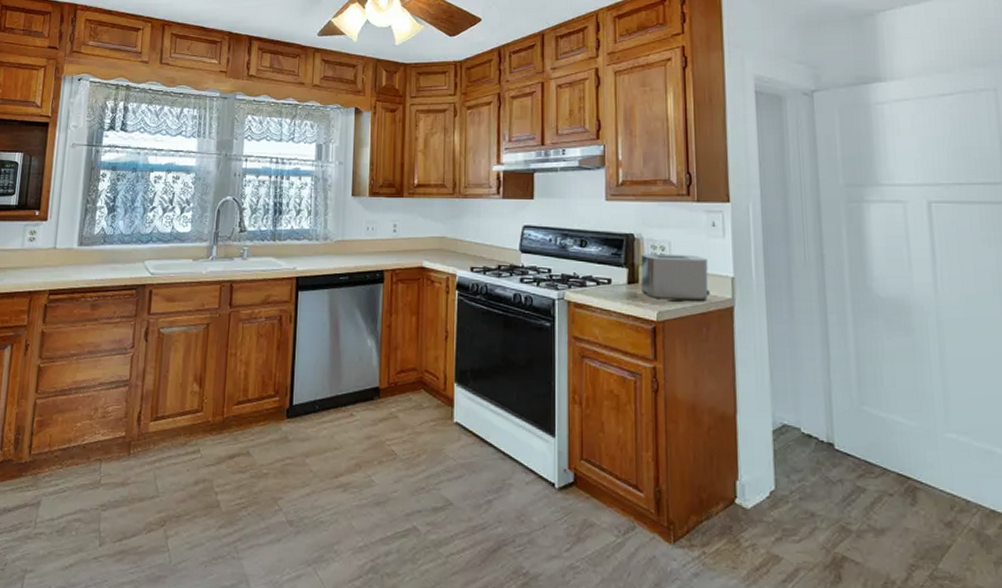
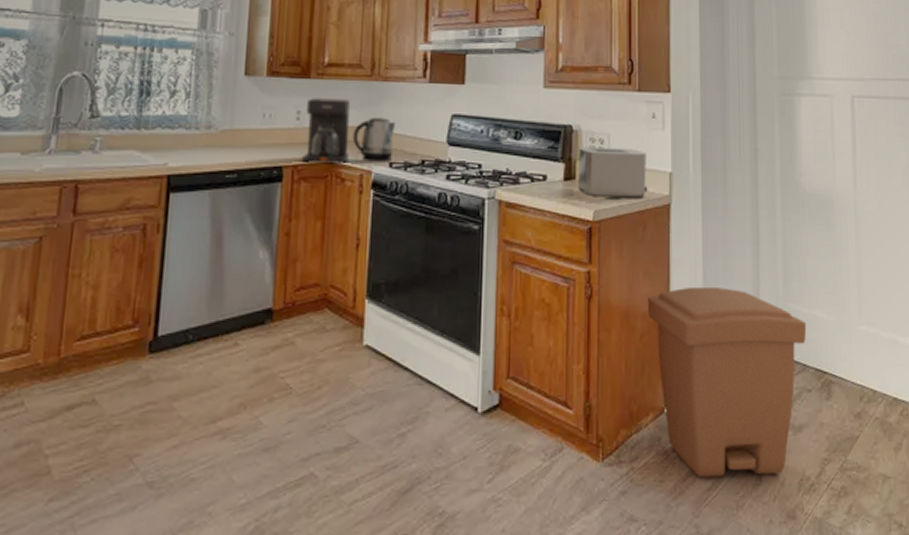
coffee maker: none [398,213,437,269] -> present [300,98,350,165]
kettle: none [439,229,474,267] -> present [352,117,395,162]
trash can: none [713,385,886,575] -> present [647,286,807,478]

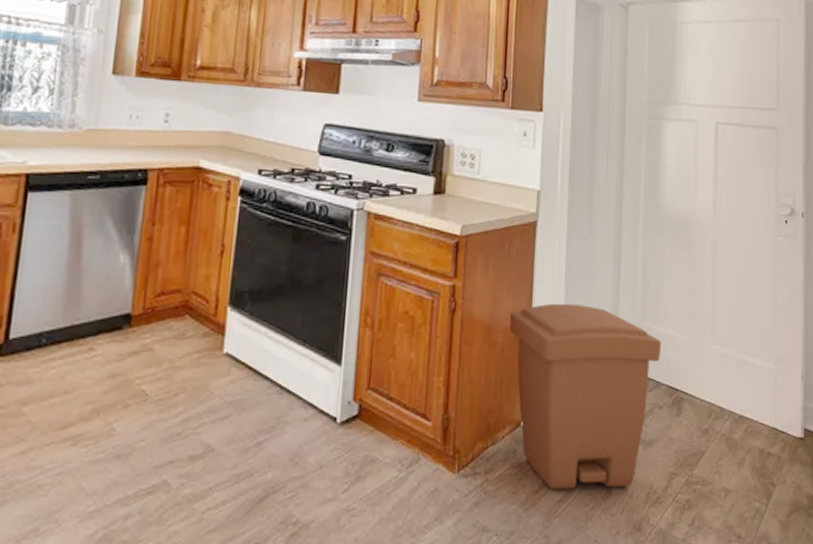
coffee maker: present [300,98,350,165] -> none [167,101,221,170]
kettle: present [352,117,395,162] -> none [222,123,266,170]
toaster: present [577,146,648,200] -> none [446,161,516,216]

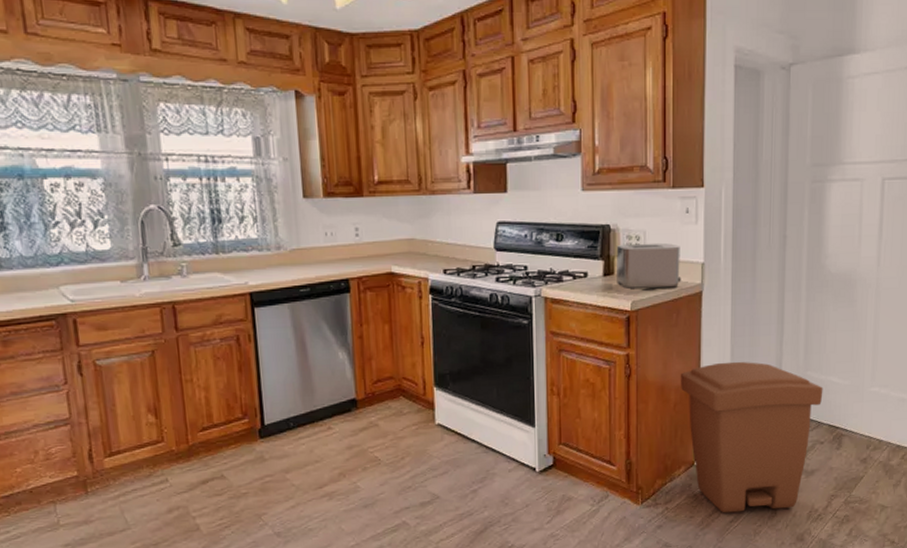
toaster: none [446,161,516,216] -> present [615,242,681,290]

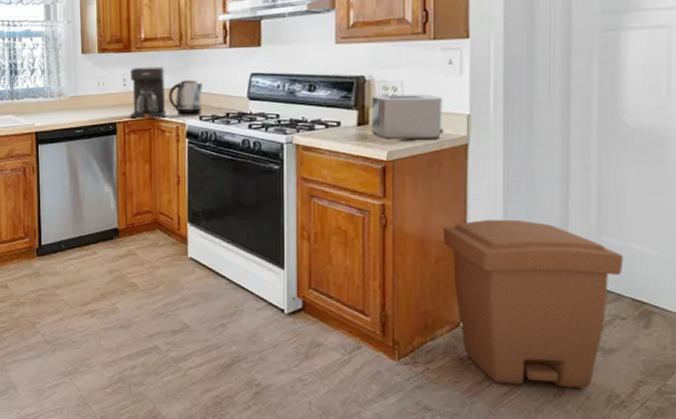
coffee maker: none [363,214,406,275] -> present [129,66,166,120]
kettle: none [408,229,447,270] -> present [168,80,203,116]

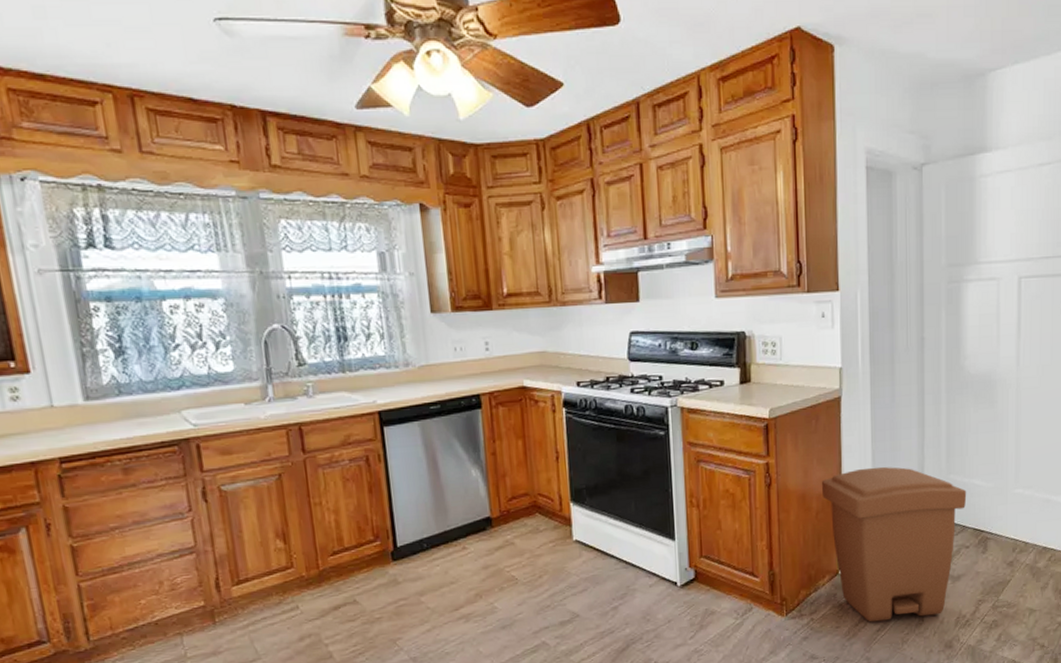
coffee maker: present [129,66,166,120] -> none [493,326,539,390]
kettle: present [168,80,203,116] -> none [539,341,580,383]
toaster: present [370,93,444,141] -> none [752,348,819,397]

